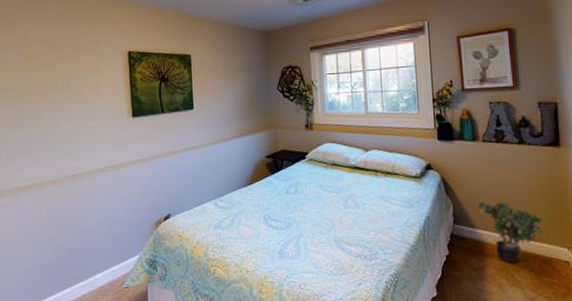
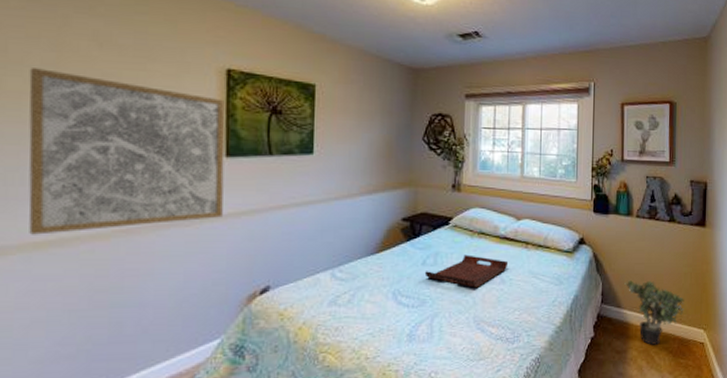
wall art: none [8,67,134,182] -> present [28,68,225,235]
serving tray: none [288,183,361,212] -> present [424,254,509,288]

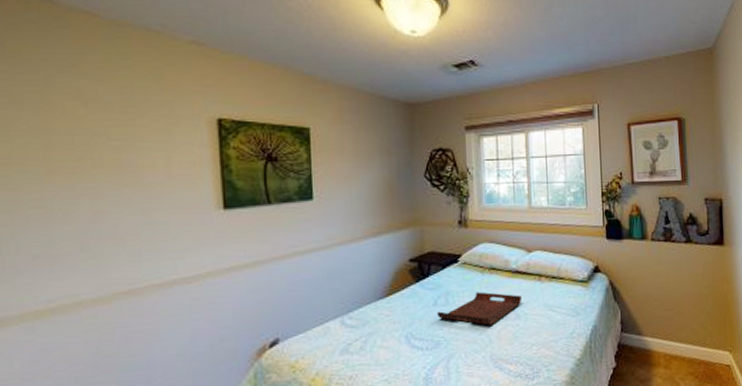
wall art: present [28,68,225,235] -> none [16,132,225,304]
potted plant: present [624,279,684,345] -> none [644,304,708,371]

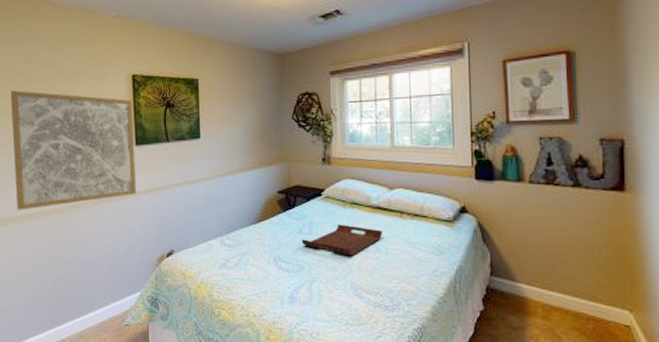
wall art: none [16,132,225,304] -> present [10,90,136,210]

